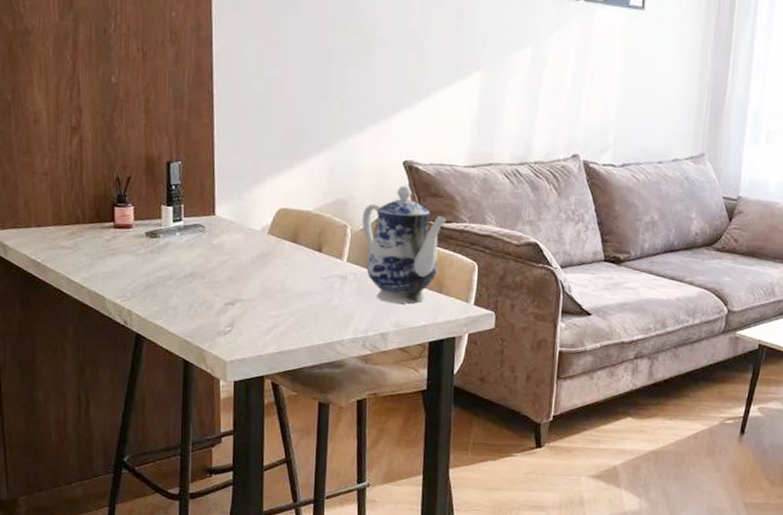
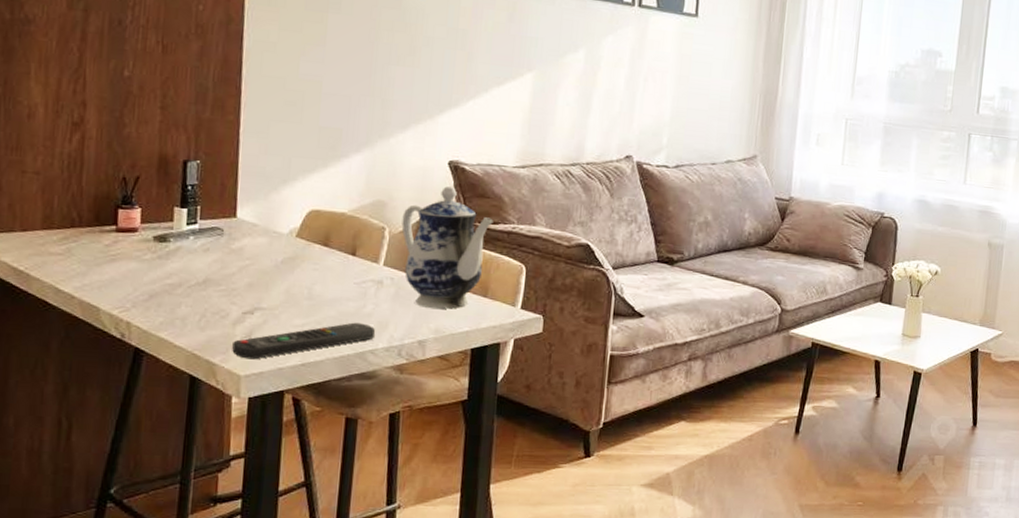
remote control: none [218,314,342,347] -> present [232,322,376,360]

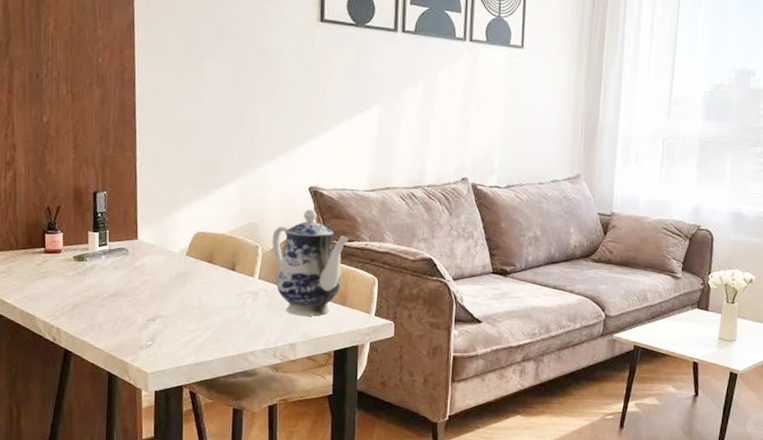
remote control: present [232,322,376,360] -> none [140,328,254,359]

